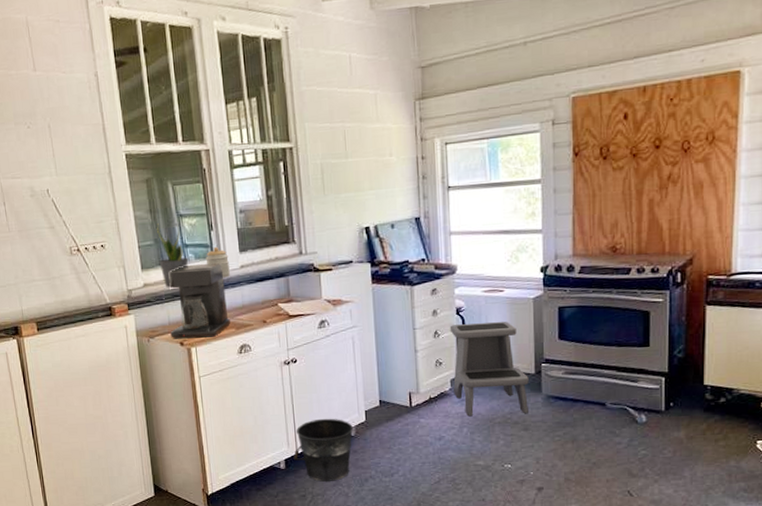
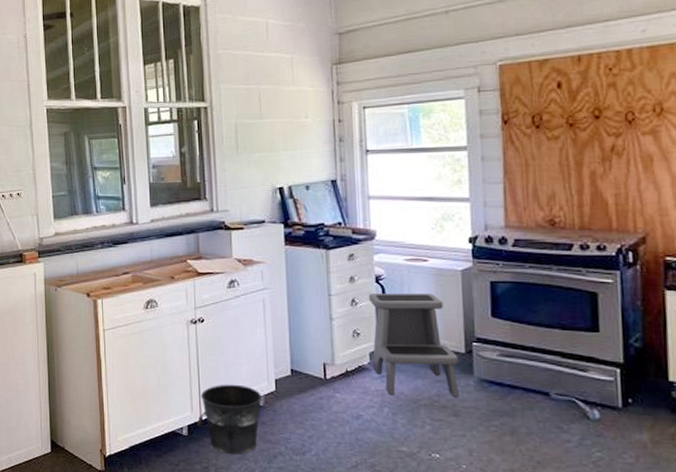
potted plant: present [156,223,189,288] -> none [71,175,100,238]
coffee maker: present [169,262,230,339] -> none [78,215,138,290]
jar: present [205,246,230,278] -> none [116,200,140,231]

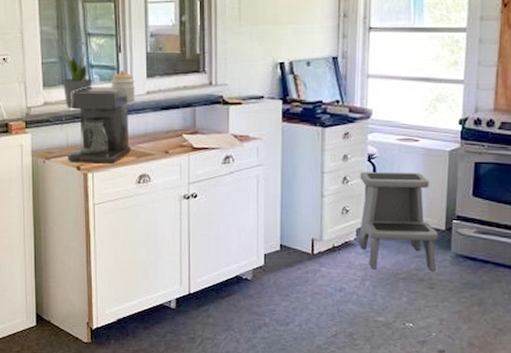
potted plant: none [71,175,100,238] -> present [62,41,93,109]
coffee maker: none [78,215,138,290] -> present [67,86,131,164]
jar: none [116,200,140,231] -> present [111,69,135,103]
bucket: present [197,384,263,454] -> none [186,258,251,326]

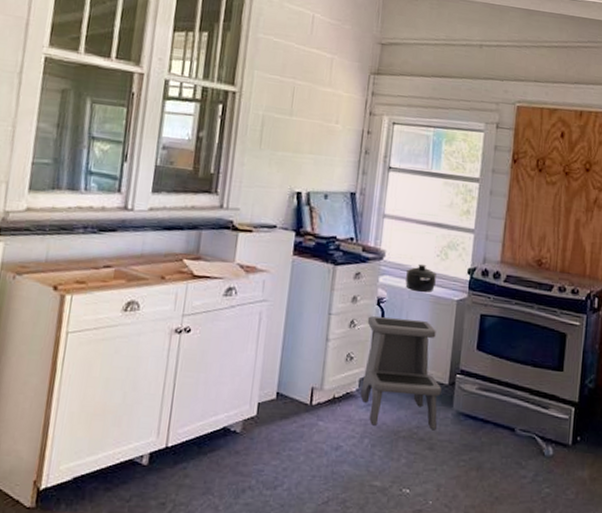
potted plant: present [62,41,93,109] -> none [52,141,90,218]
coffee maker: present [67,86,131,164] -> none [43,195,128,286]
jar: present [111,69,135,103] -> none [109,180,138,219]
saucepan: none [395,120,426,145] -> present [405,264,436,292]

